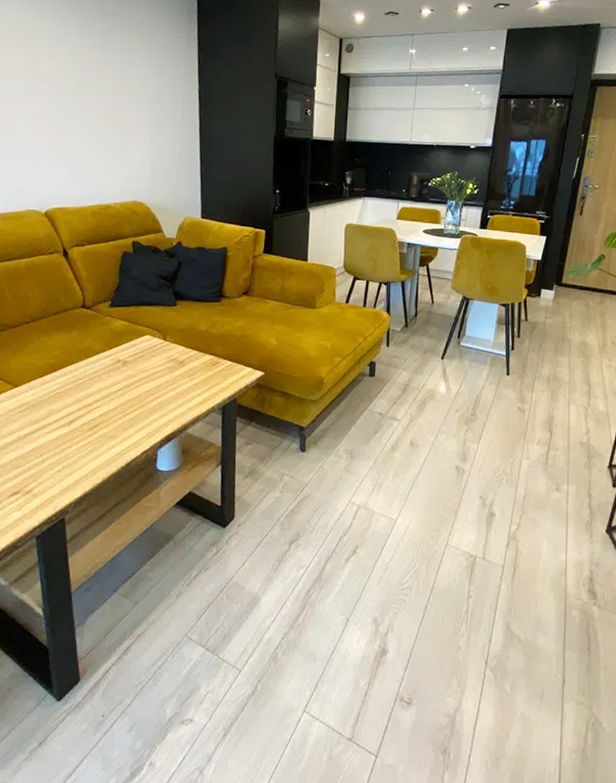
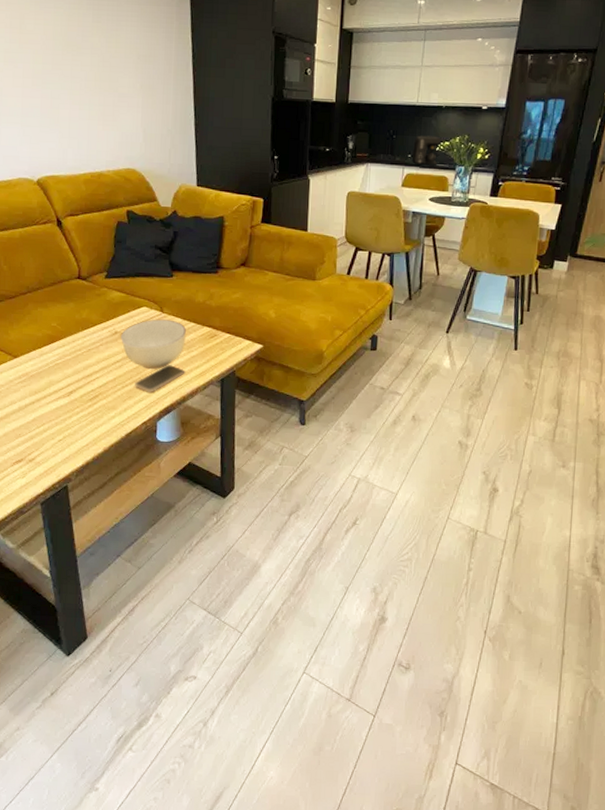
bowl: none [122,347,188,397] -> present [120,319,186,369]
smartphone: none [136,393,187,421] -> present [135,365,185,392]

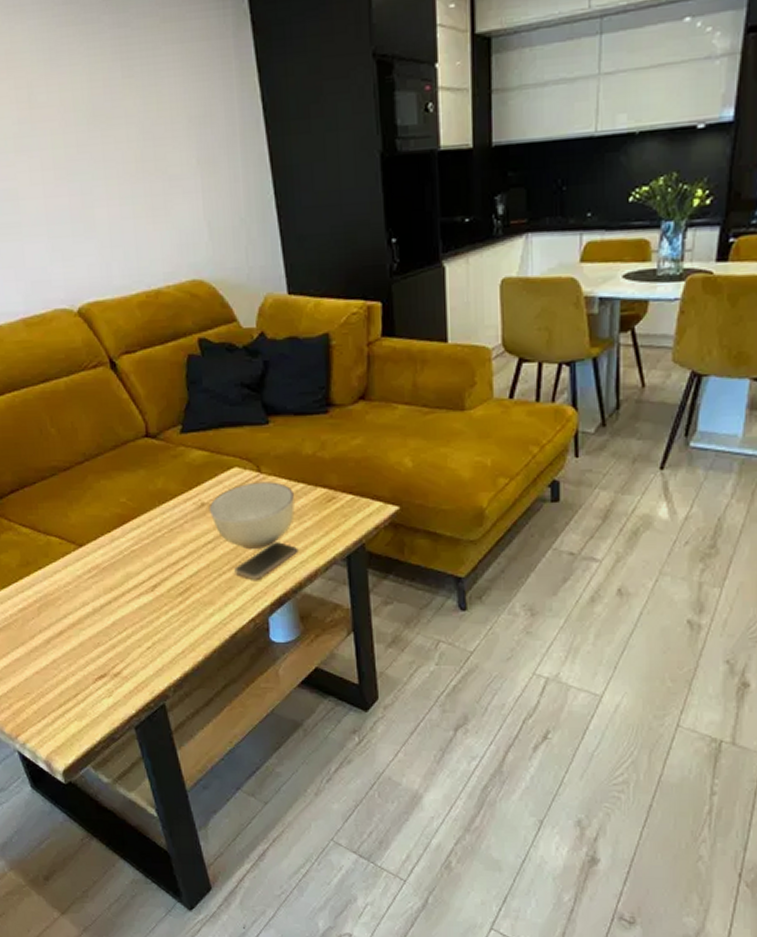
coffee maker: present [411,135,440,167] -> none [592,179,635,228]

